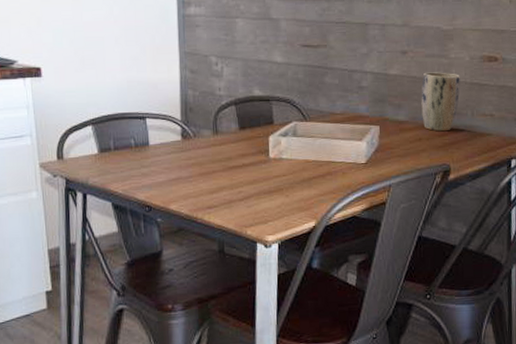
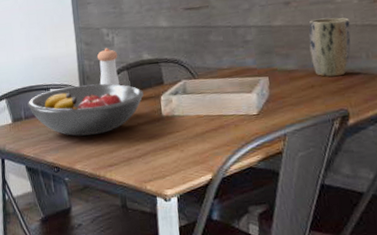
fruit bowl: none [118,117,251,173] -> present [27,83,144,136]
pepper shaker: none [202,78,226,121] -> present [97,47,120,86]

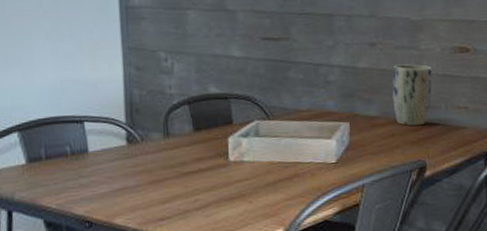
fruit bowl: present [27,83,144,136] -> none [50,119,208,183]
pepper shaker: present [97,47,120,86] -> none [150,75,179,123]

